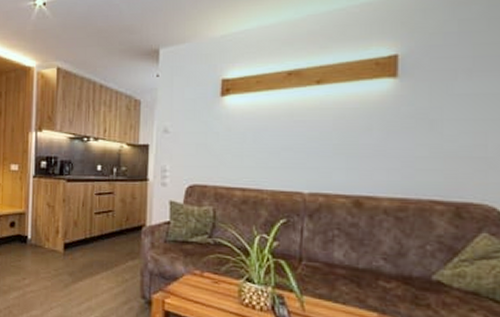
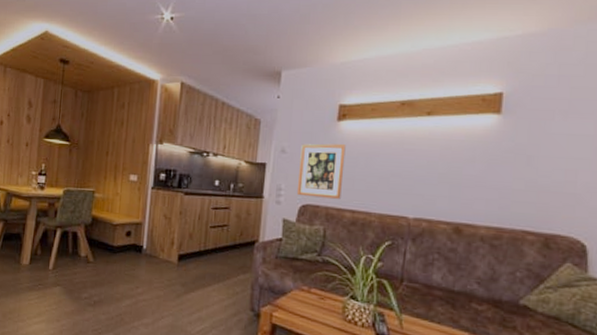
wall art: none [182,120,231,177] -> present [296,143,346,199]

